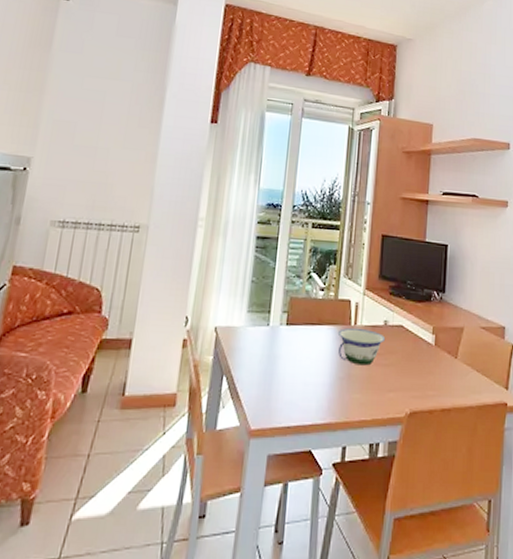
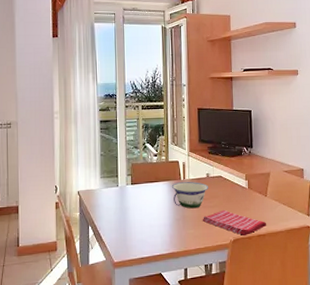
dish towel: none [372,370,454,410] -> present [202,209,267,237]

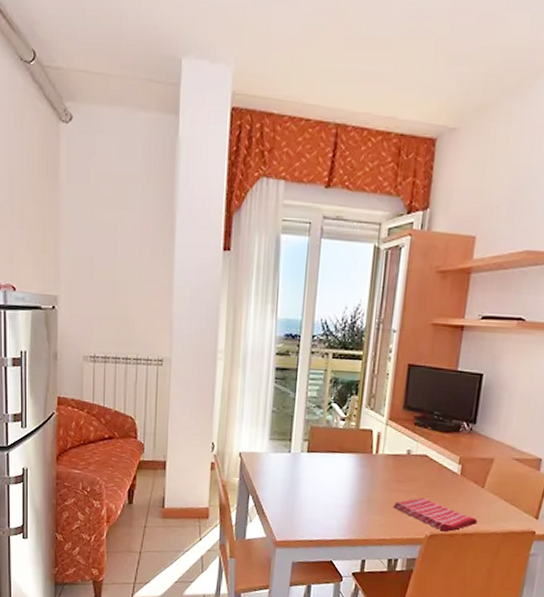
bowl: present [171,181,209,209] -> none [358,456,408,492]

